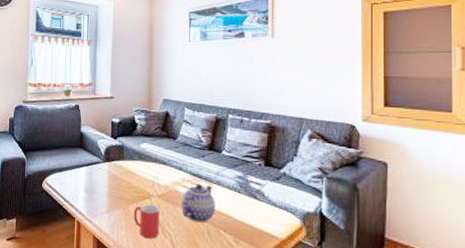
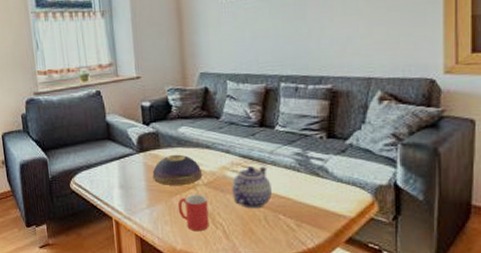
decorative bowl: none [114,166,158,195] -> present [152,154,203,185]

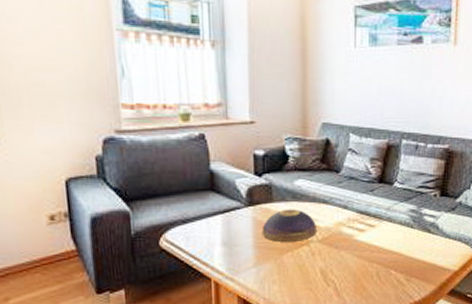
mug: present [177,194,209,232] -> none [288,251,321,290]
teapot: present [232,165,272,209] -> none [347,221,386,265]

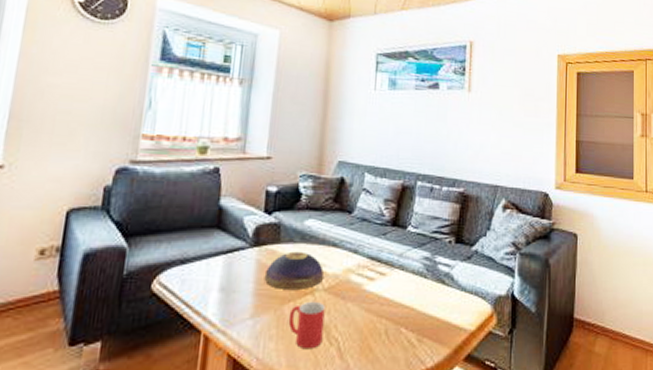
mug: none [288,251,321,290] -> present [288,301,325,350]

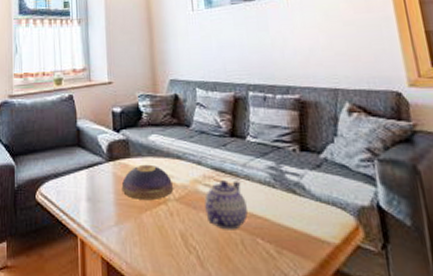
mug: present [288,301,325,350] -> none [147,210,182,256]
teapot: none [354,269,397,320] -> present [204,179,248,230]

